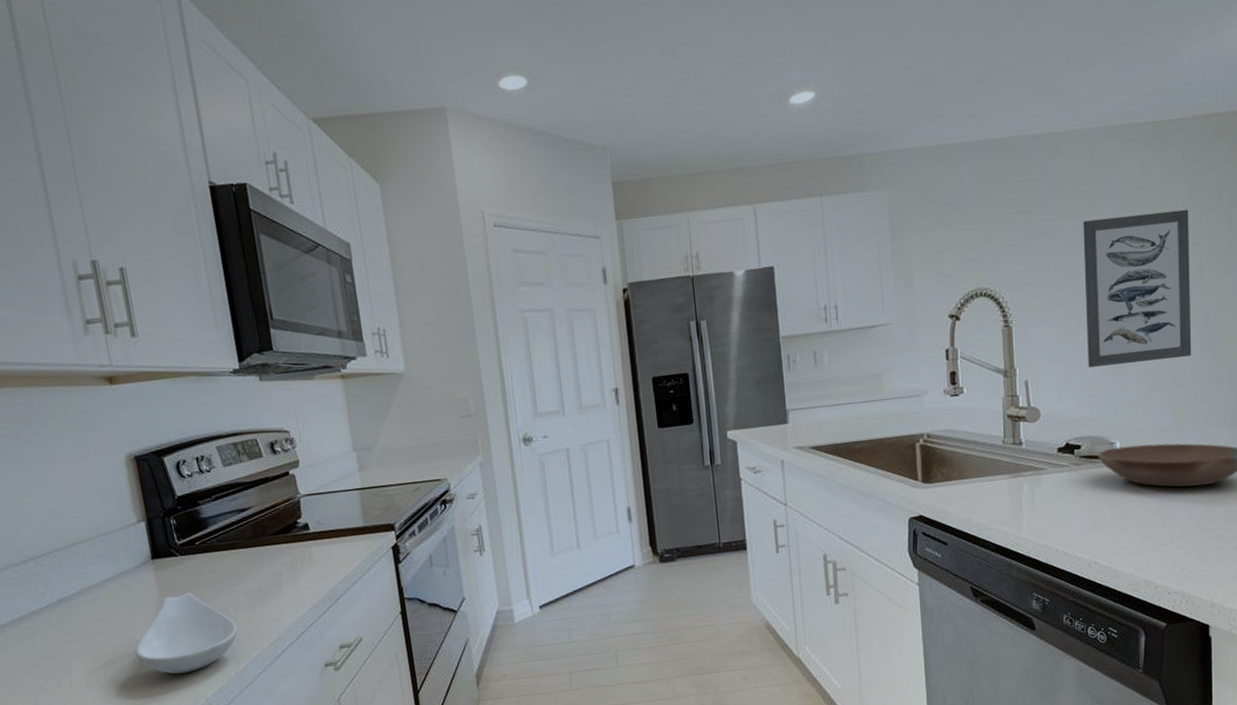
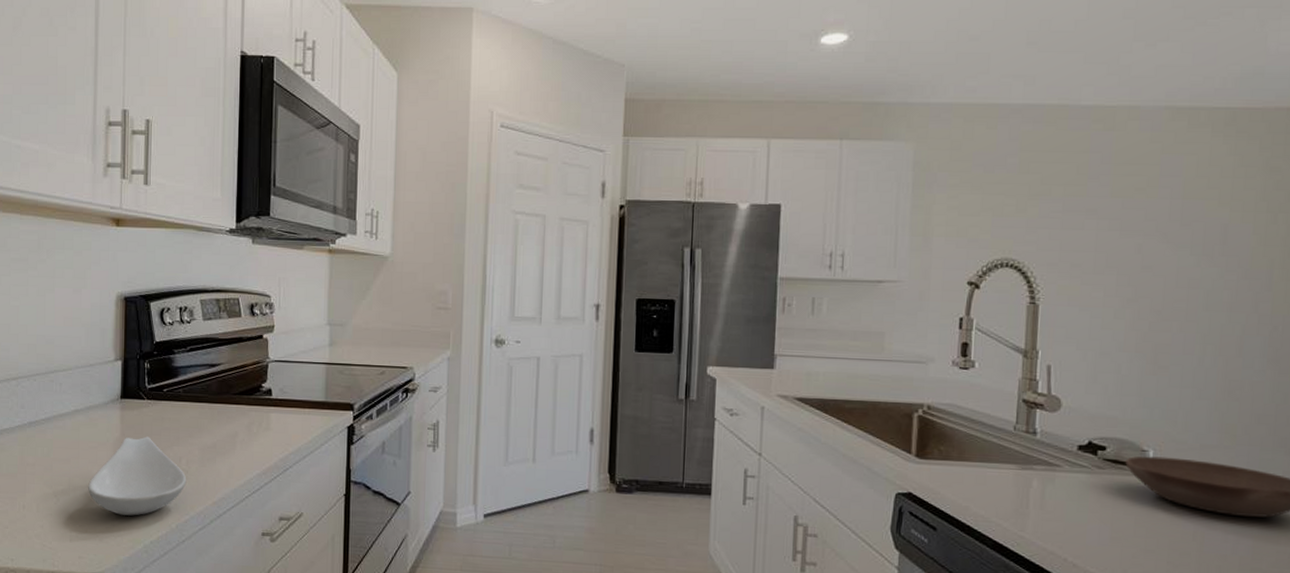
wall art: present [1083,209,1192,368] -> none [1124,203,1262,368]

